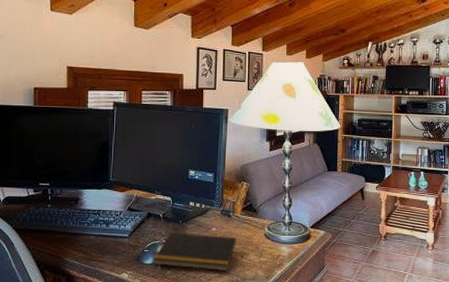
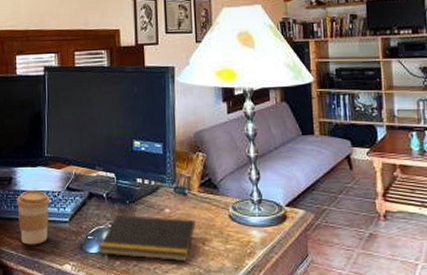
coffee cup: none [81,210,113,257] -> present [16,190,50,245]

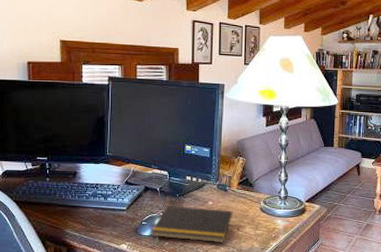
coffee cup: present [16,190,50,245] -> none [80,183,110,228]

